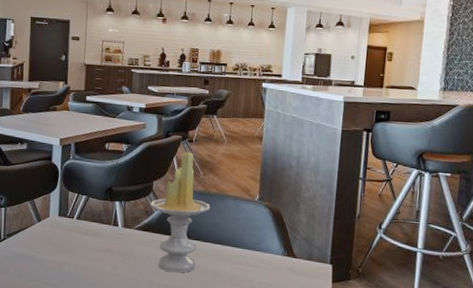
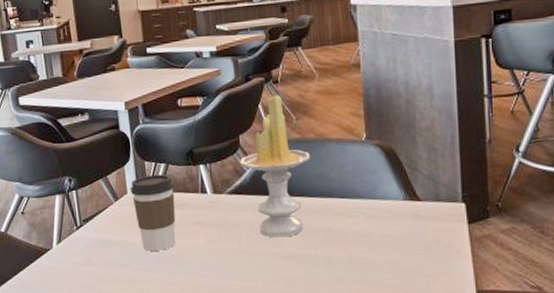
coffee cup: none [52,203,92,270] -> present [129,174,176,251]

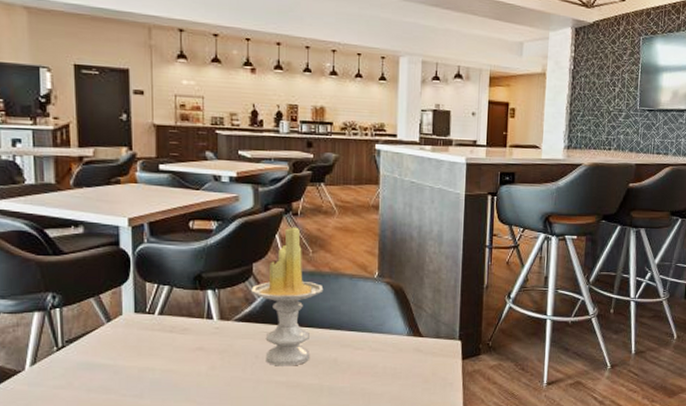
coffee cup: present [129,174,176,251] -> none [126,296,178,376]

